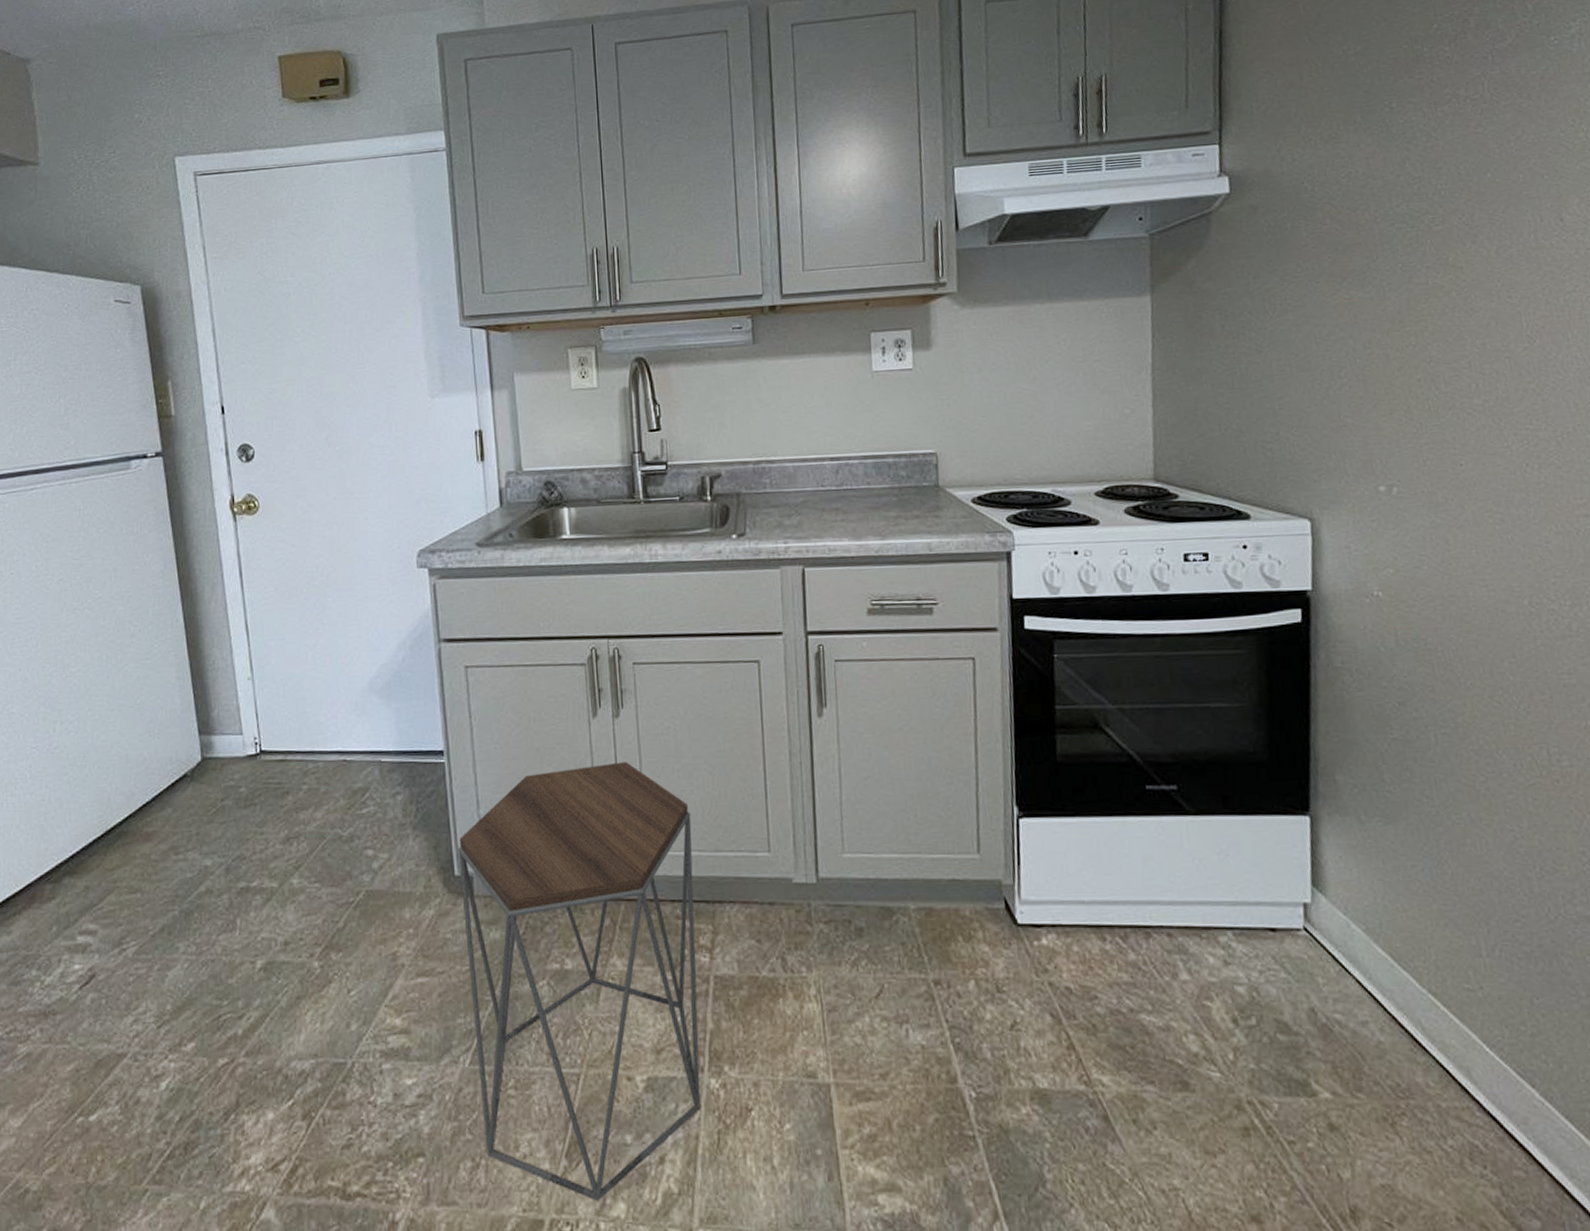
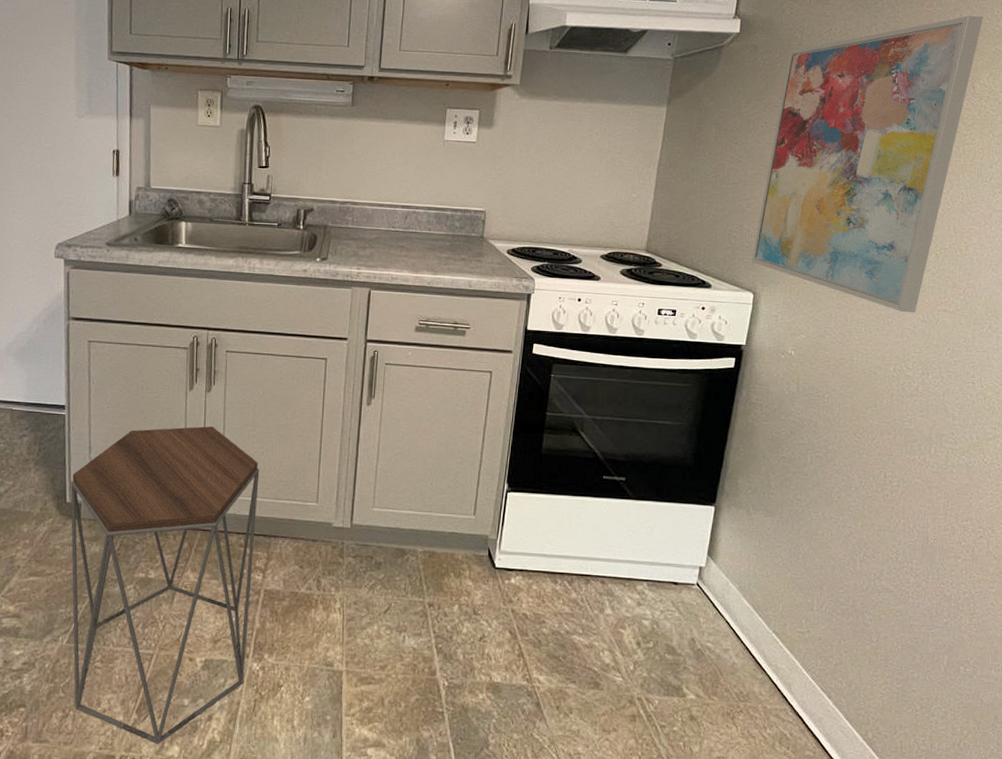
wall art: none [1299,129,1556,524] -> present [752,16,984,313]

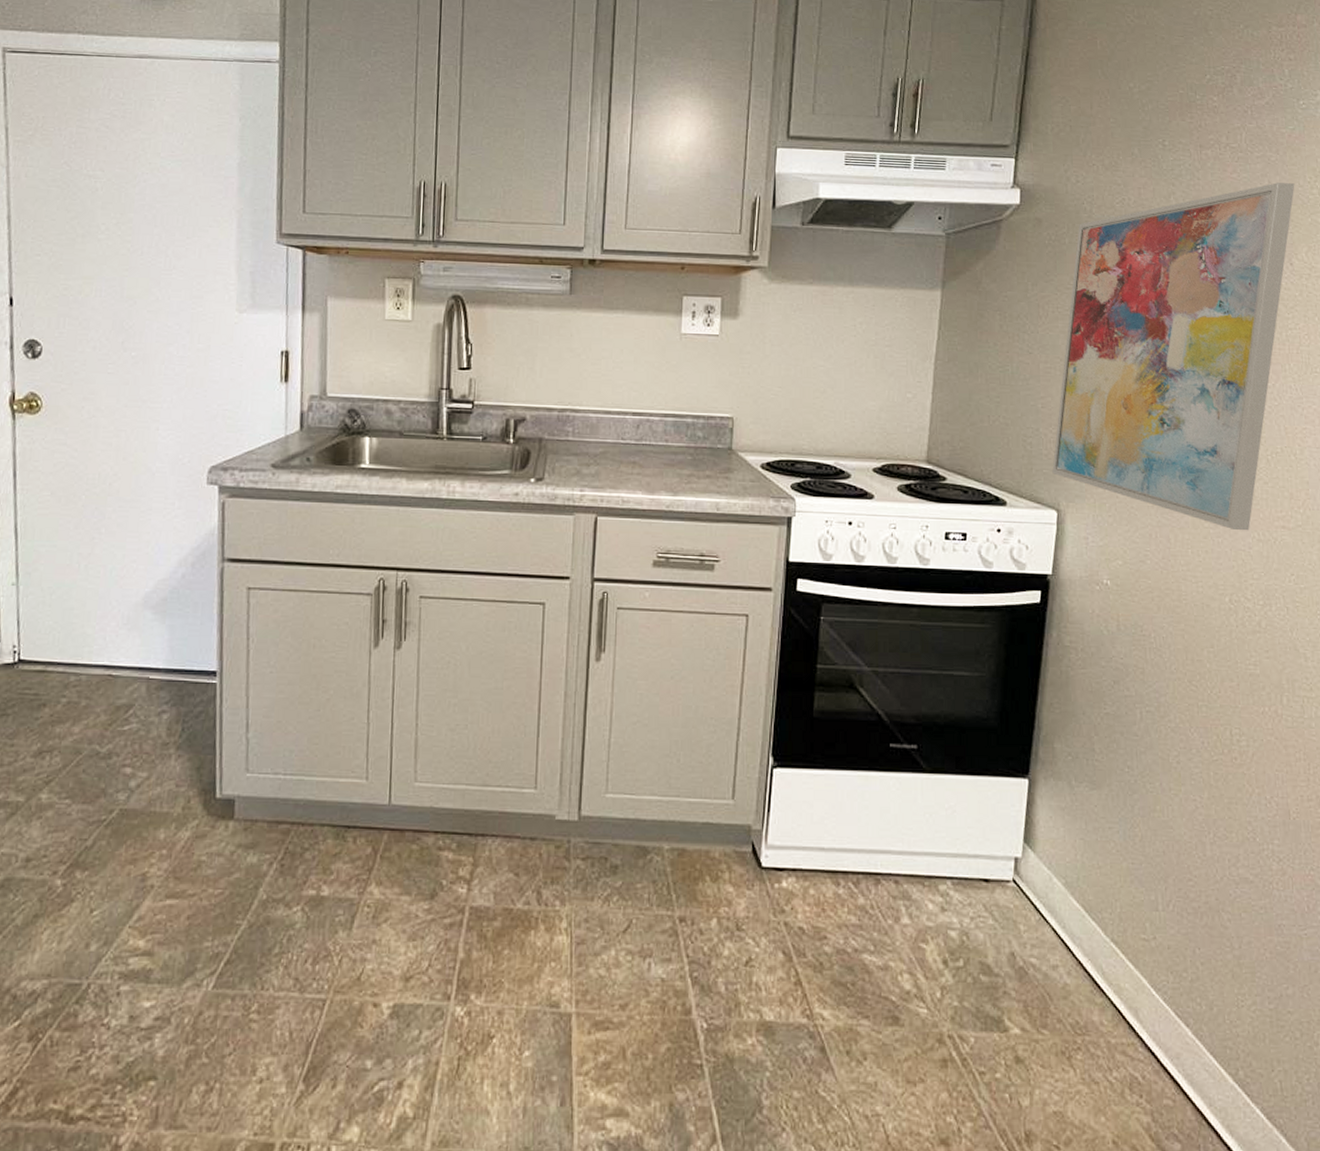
side table: present [70,426,260,745] -> none [221,693,463,1126]

